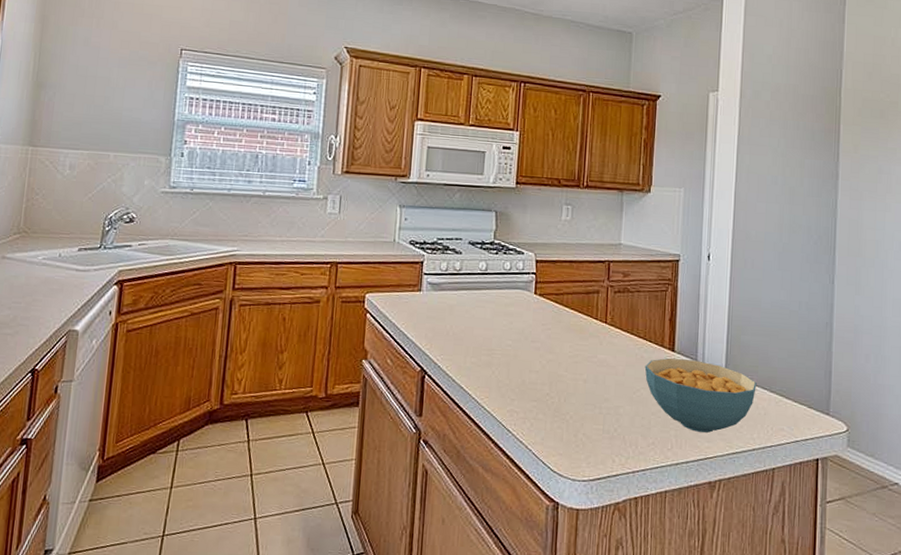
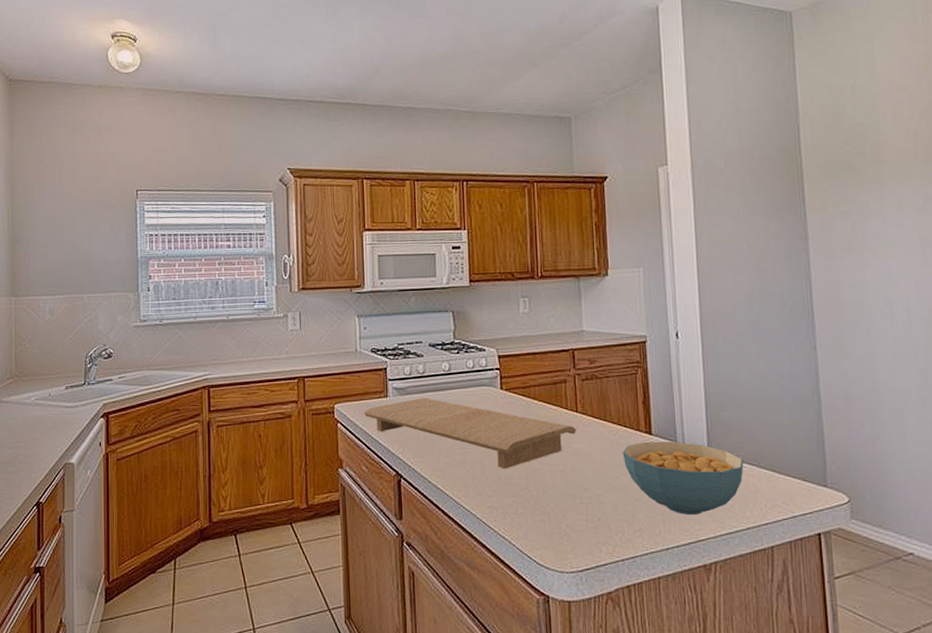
cutting board: none [395,295,604,374] -> present [364,397,577,469]

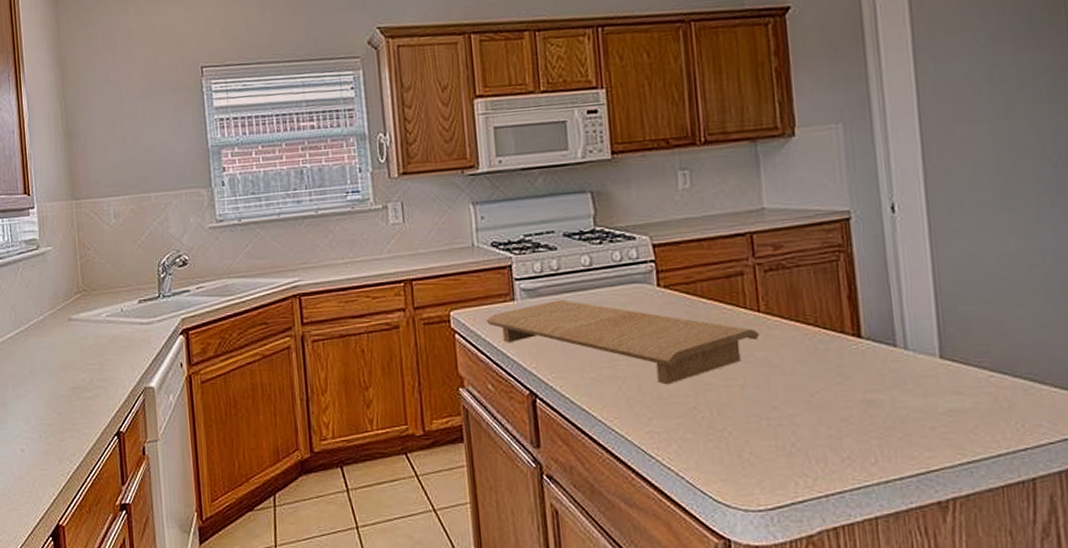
cereal bowl: present [622,441,744,515] -> none [821,346,991,438]

